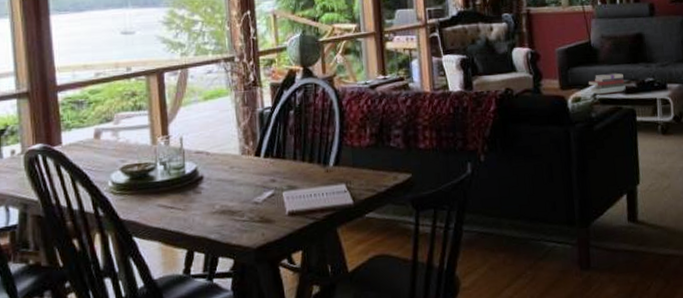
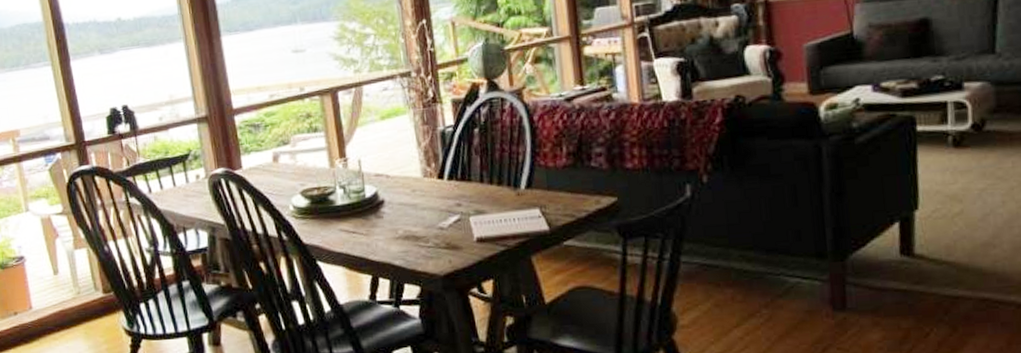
books: present [588,72,626,95] -> none [848,70,902,100]

